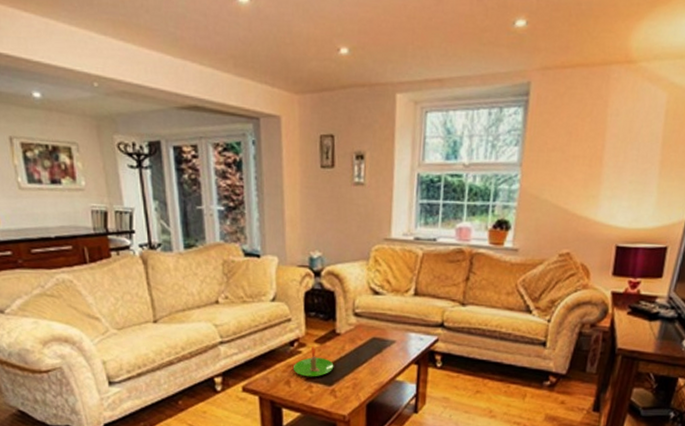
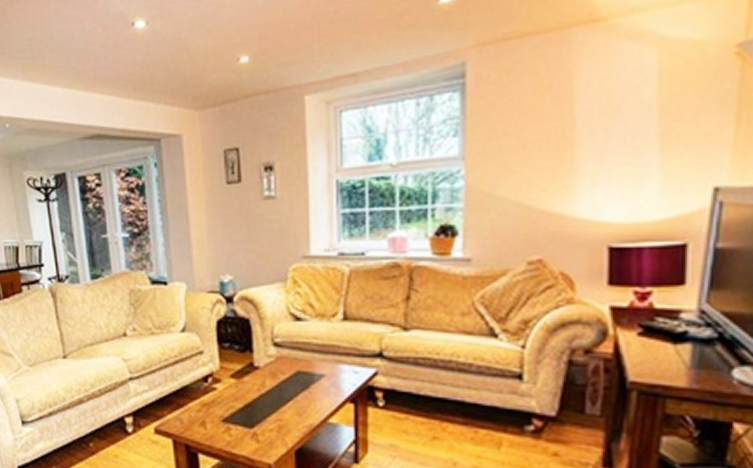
candle: present [293,346,334,377] -> none [209,382,254,418]

